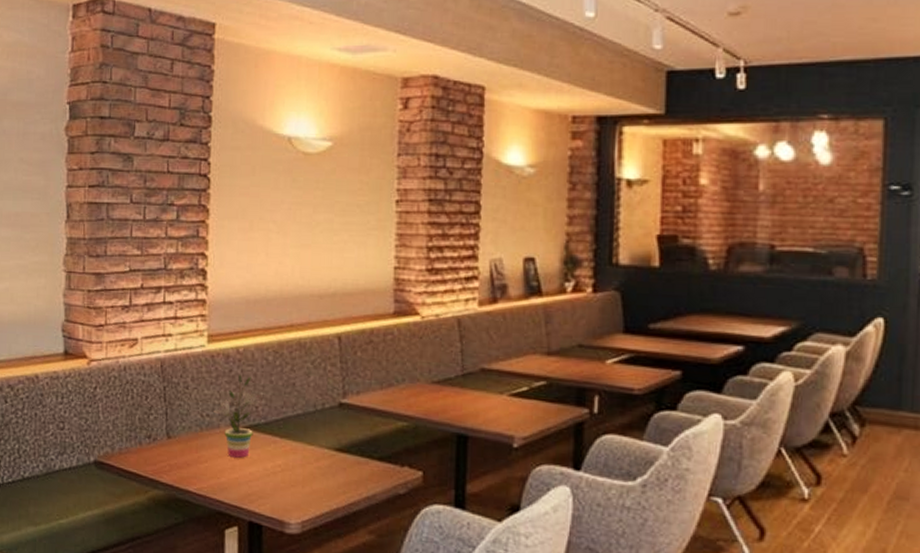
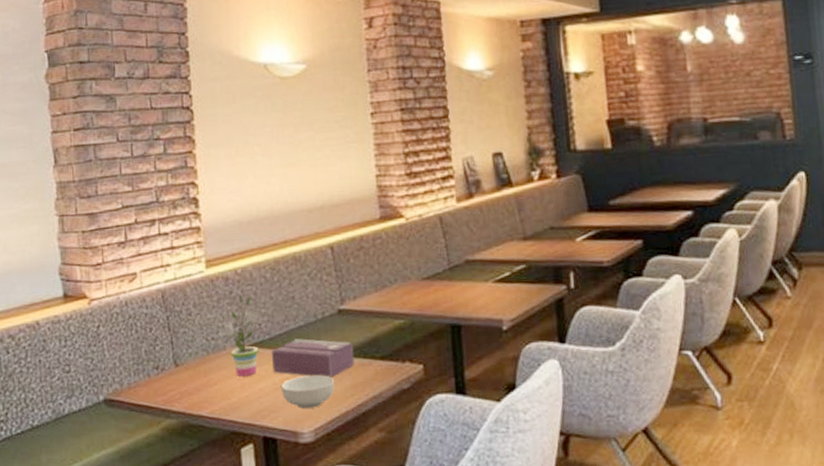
tissue box: none [265,427,352,472] -> present [272,338,355,378]
cereal bowl: none [272,465,328,500] -> present [282,375,335,409]

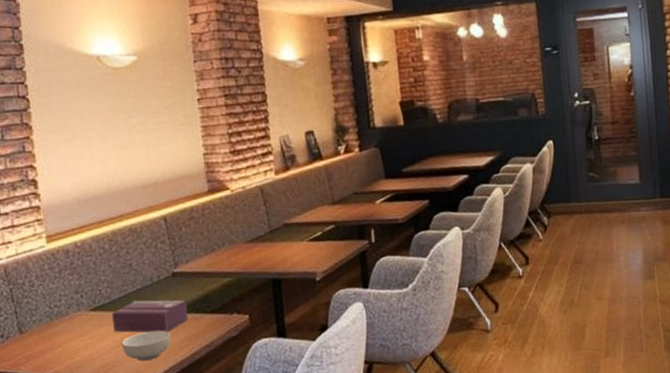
potted plant: present [218,295,265,376] -> none [61,266,105,338]

